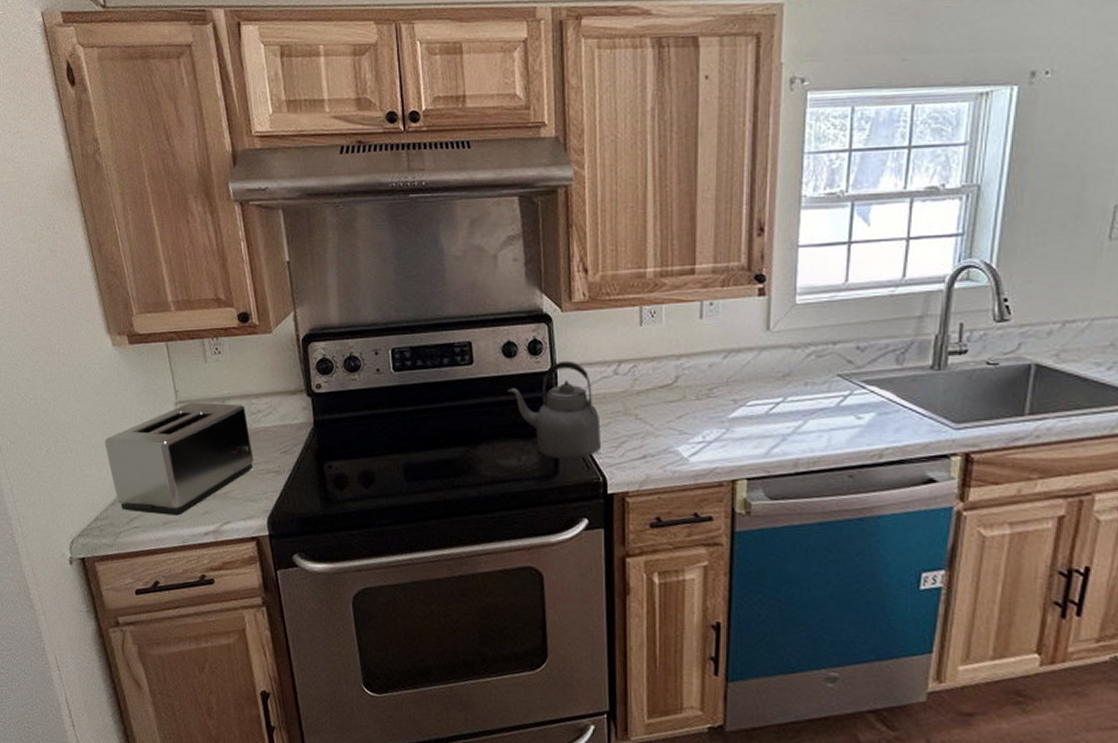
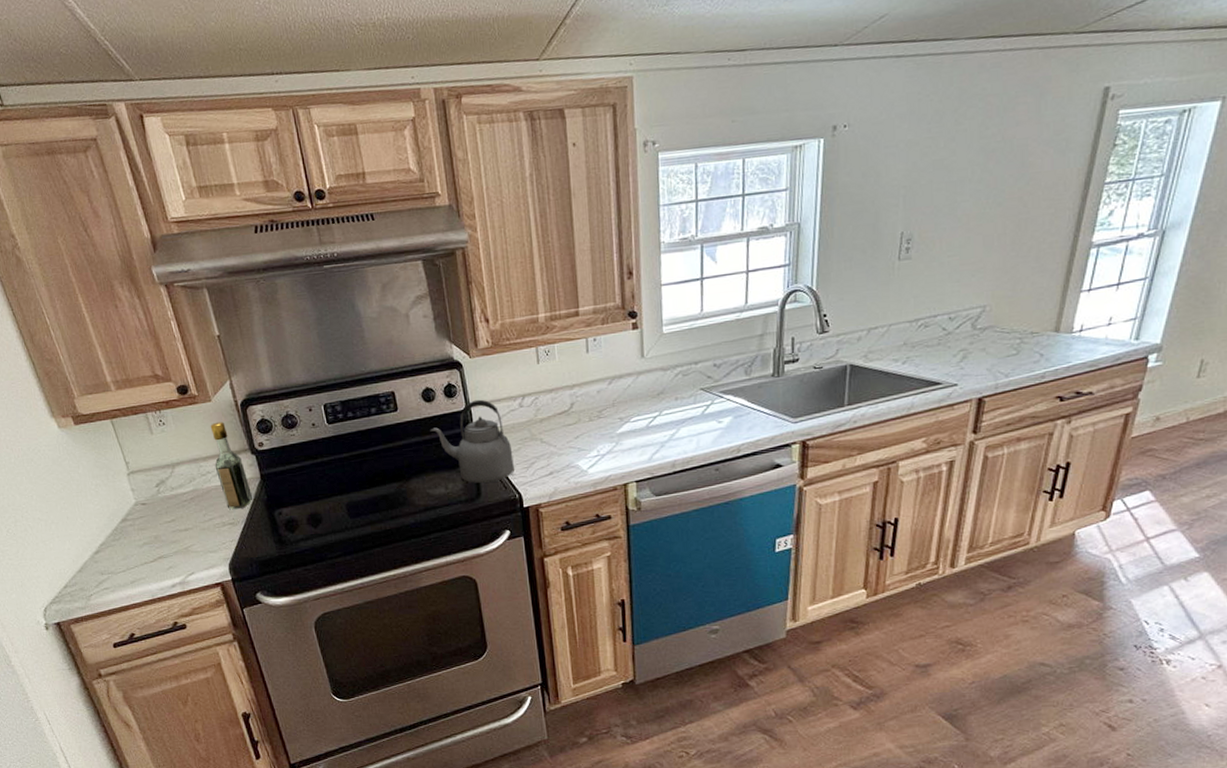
toaster: present [104,402,254,516] -> none [63,468,210,576]
bottle: none [267,356,303,456] -> present [210,422,253,509]

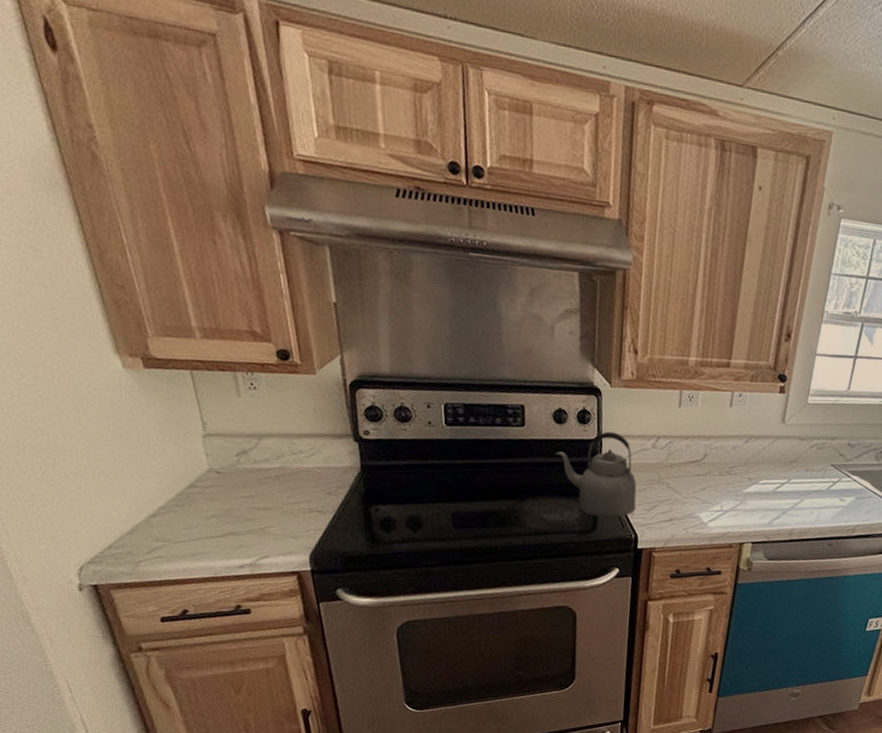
bottle: present [210,422,253,509] -> none [309,398,349,497]

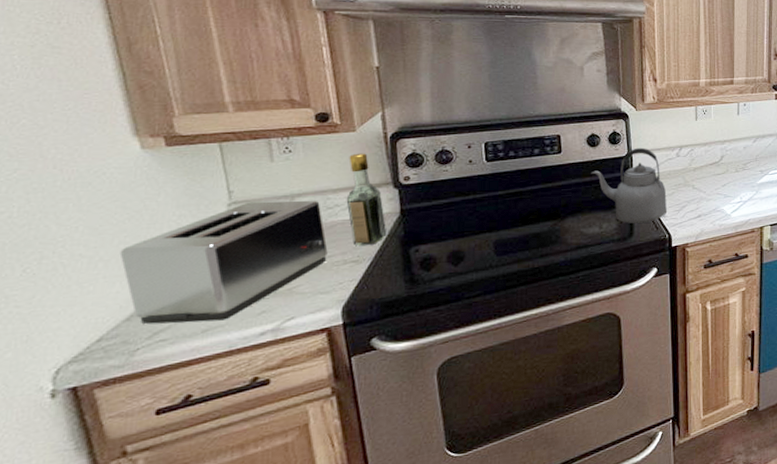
toaster: none [116,436,294,548] -> present [119,200,328,325]
bottle: none [309,398,349,497] -> present [346,153,387,246]

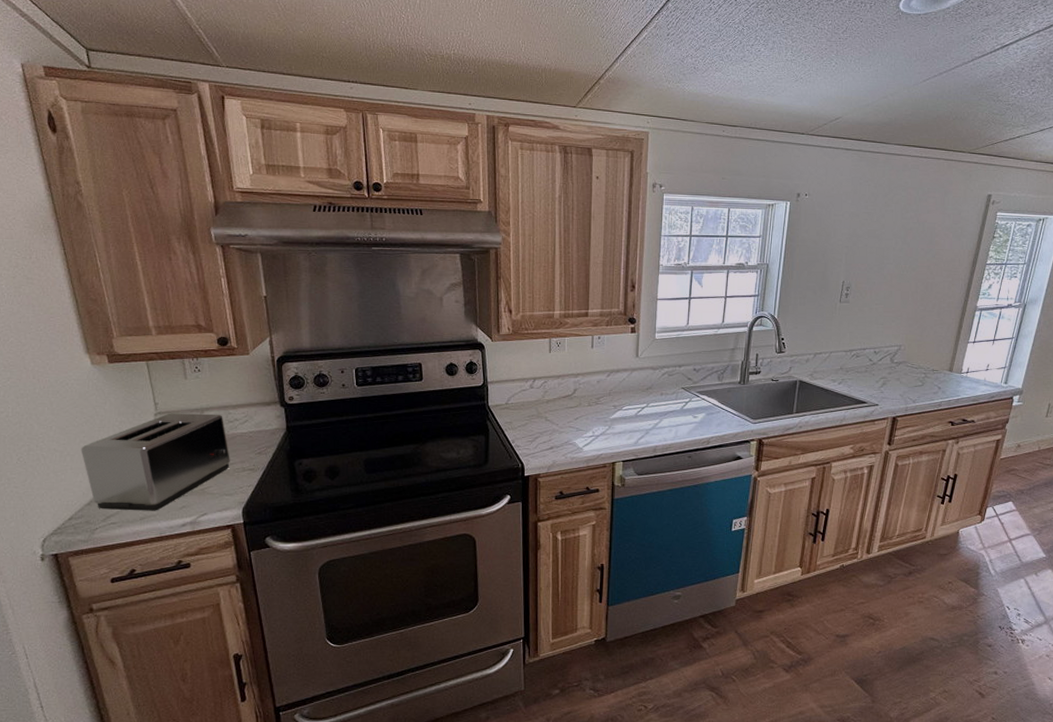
bottle: present [346,153,387,246] -> none [243,374,276,456]
kettle: present [591,147,667,224] -> none [449,378,520,452]

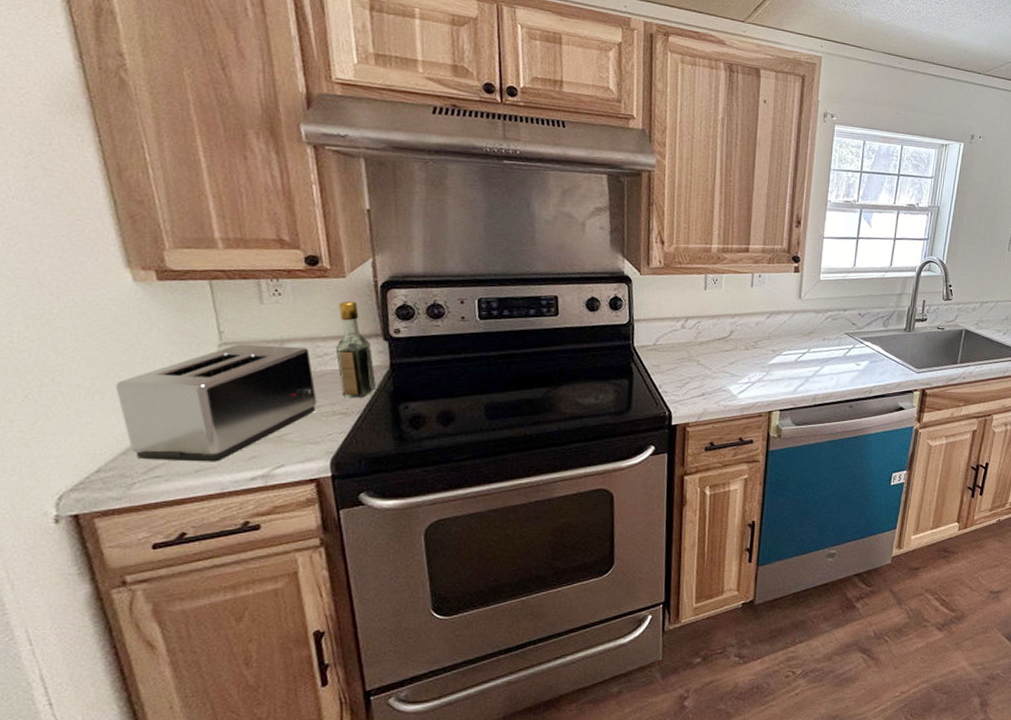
bottle: none [243,374,276,456] -> present [335,301,377,398]

